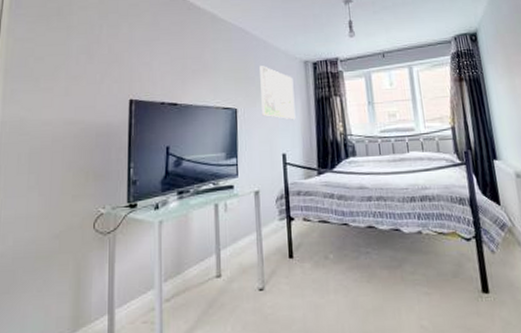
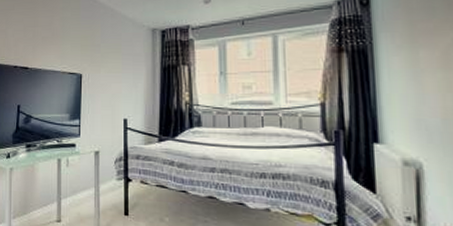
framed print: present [259,66,296,120] -> none [106,33,140,87]

